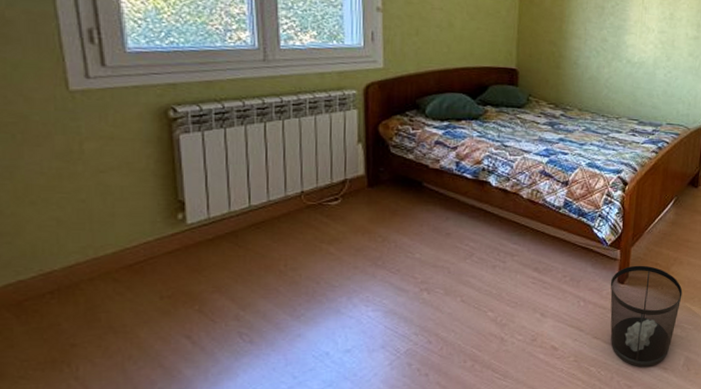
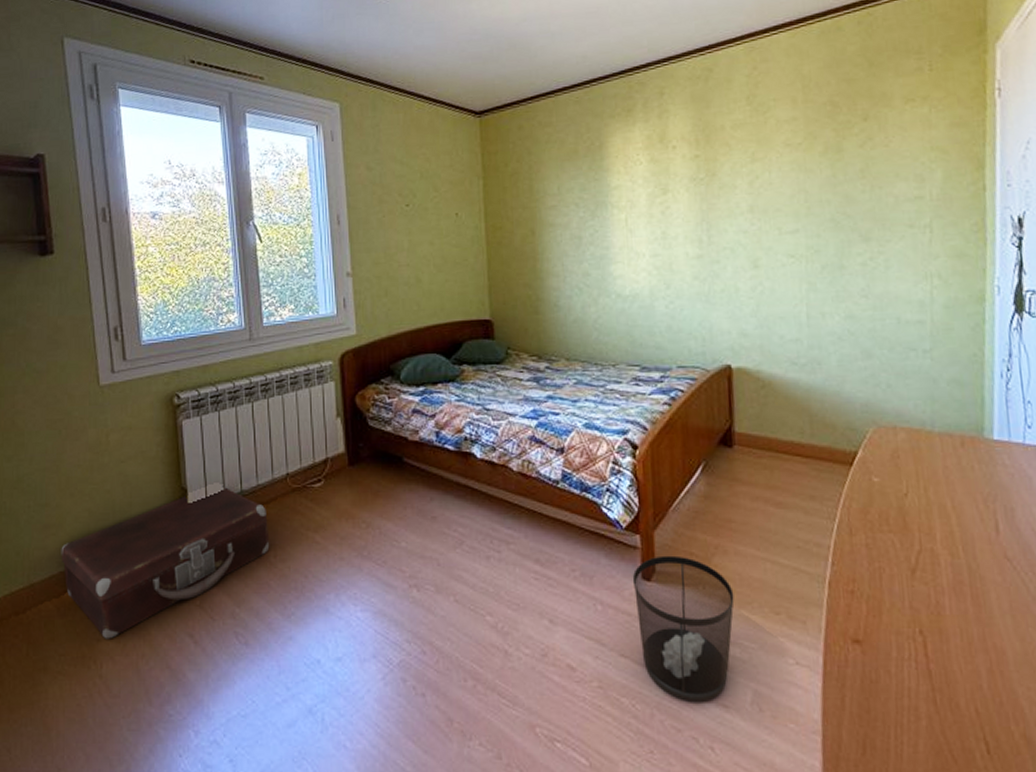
suitcase: none [19,200,280,344] -> present [61,486,270,639]

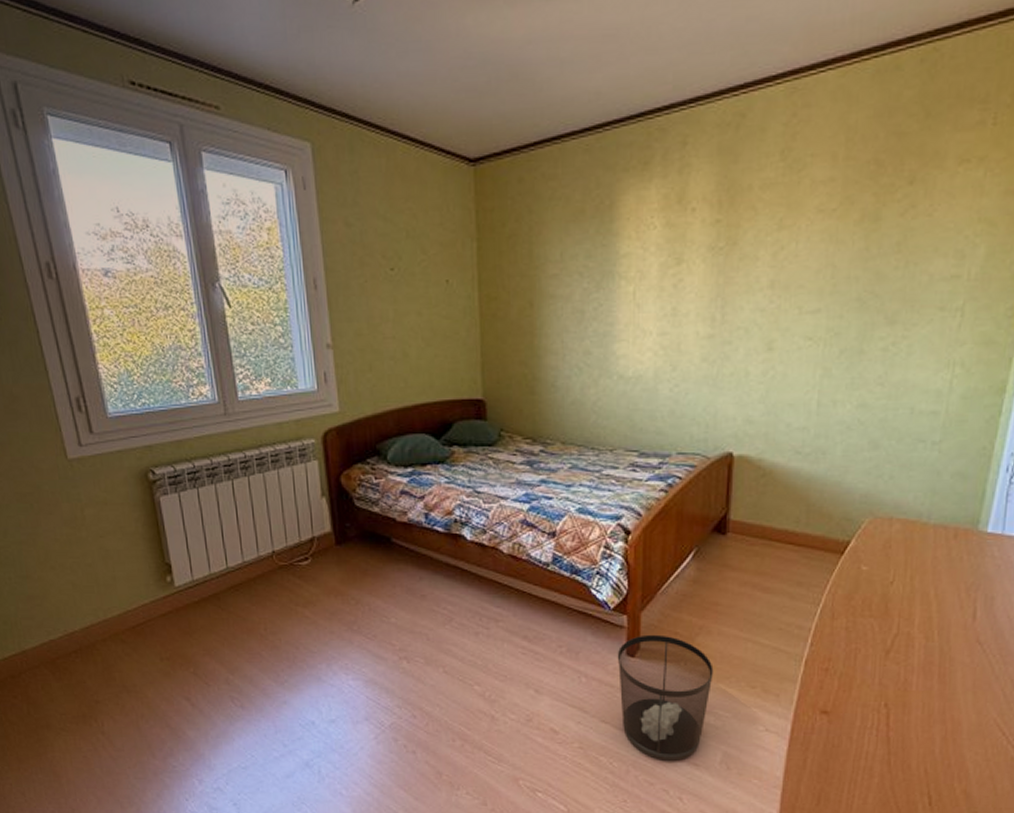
suitcase: present [61,486,270,639] -> none [48,562,260,701]

